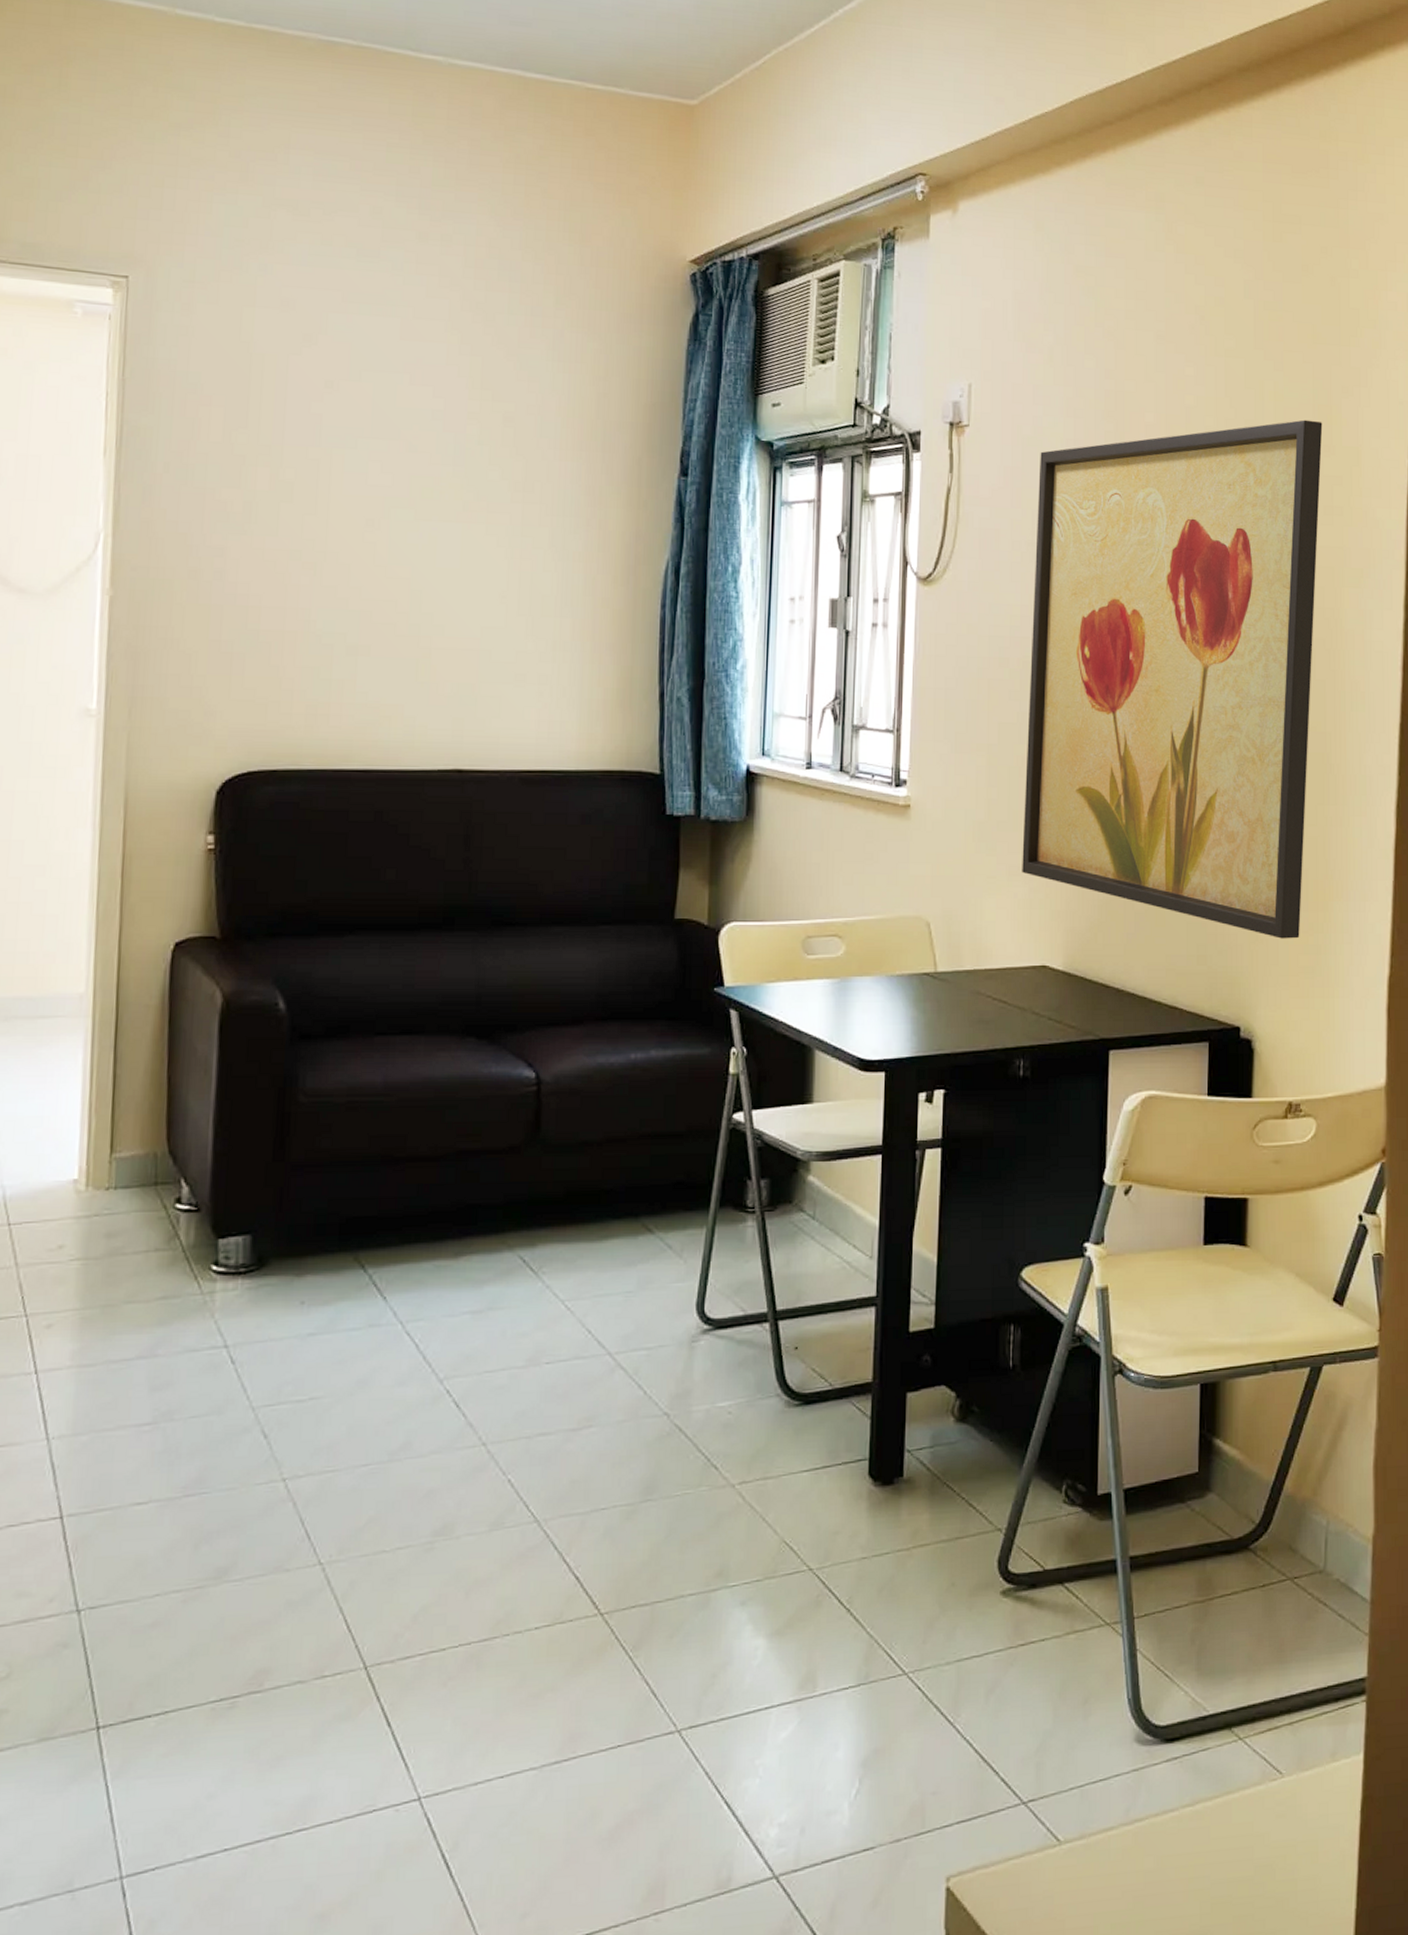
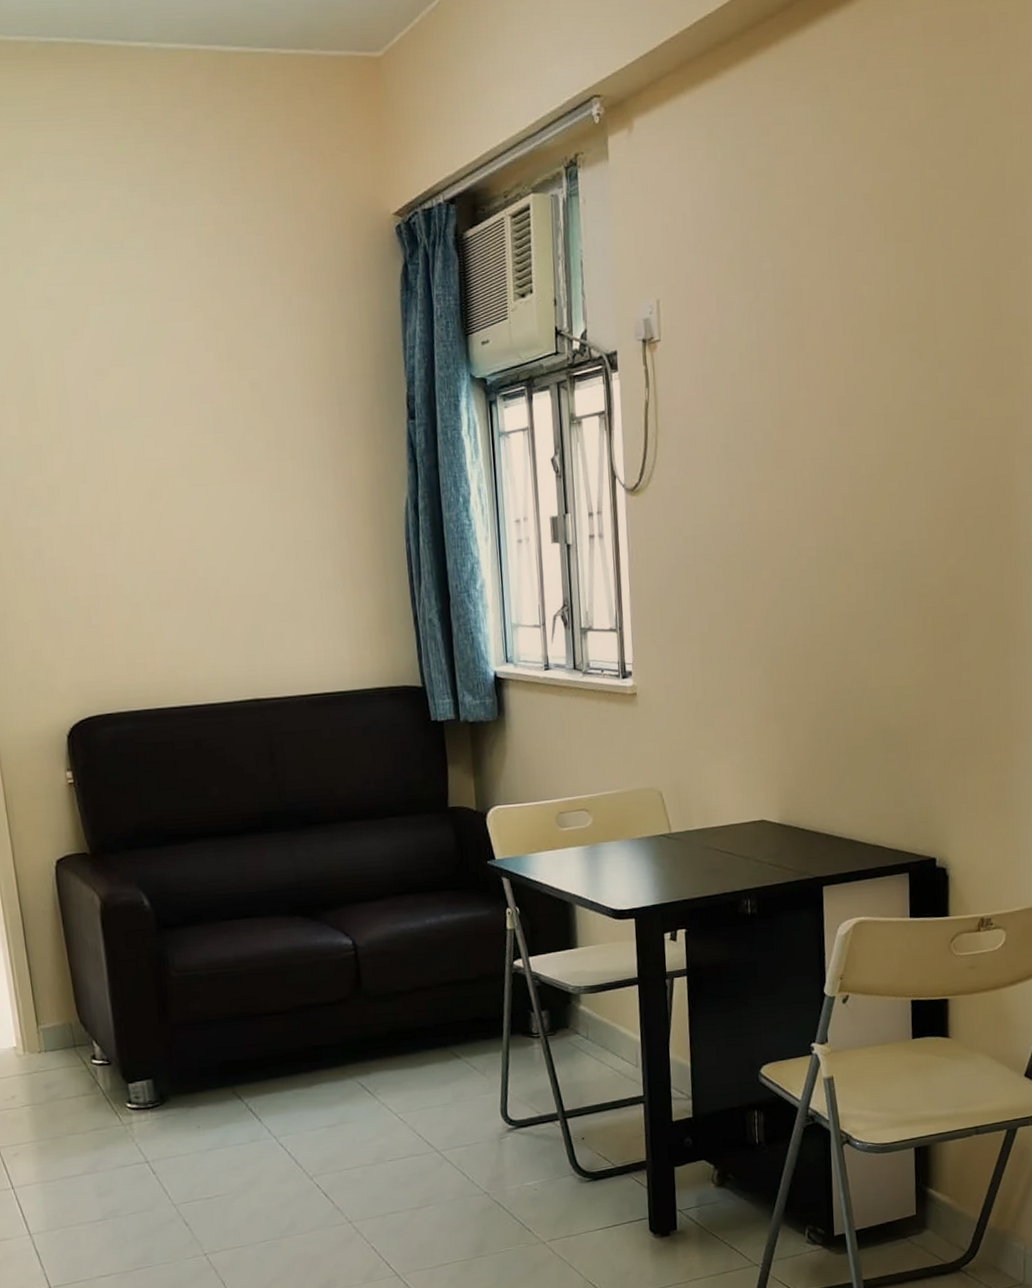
wall art: present [1022,419,1323,939] -> none [727,295,992,780]

